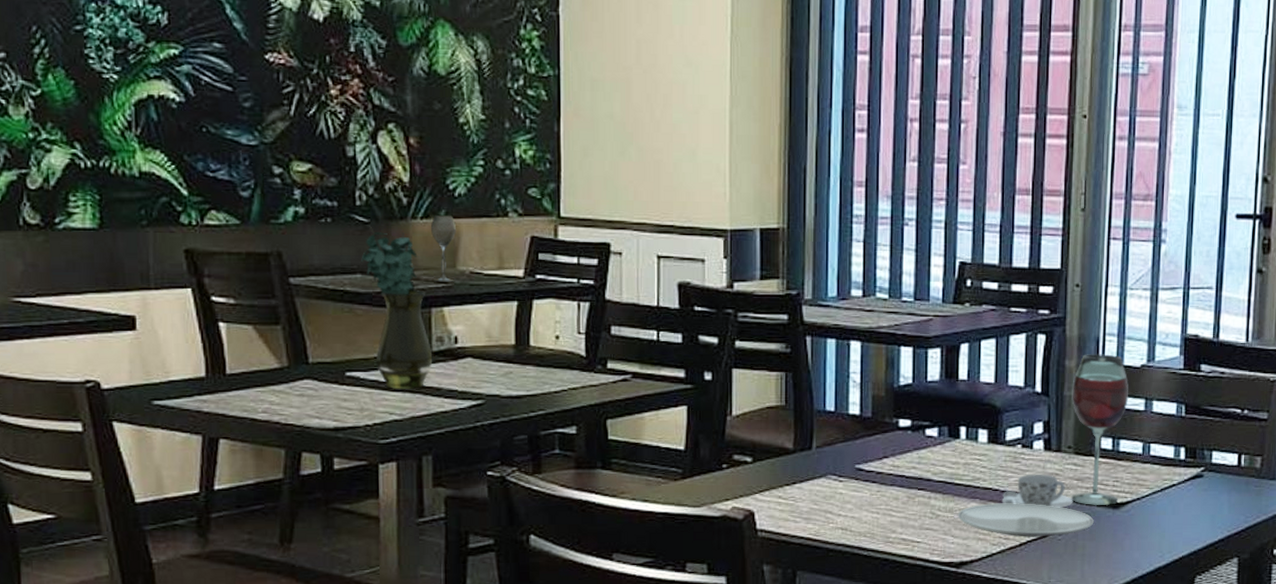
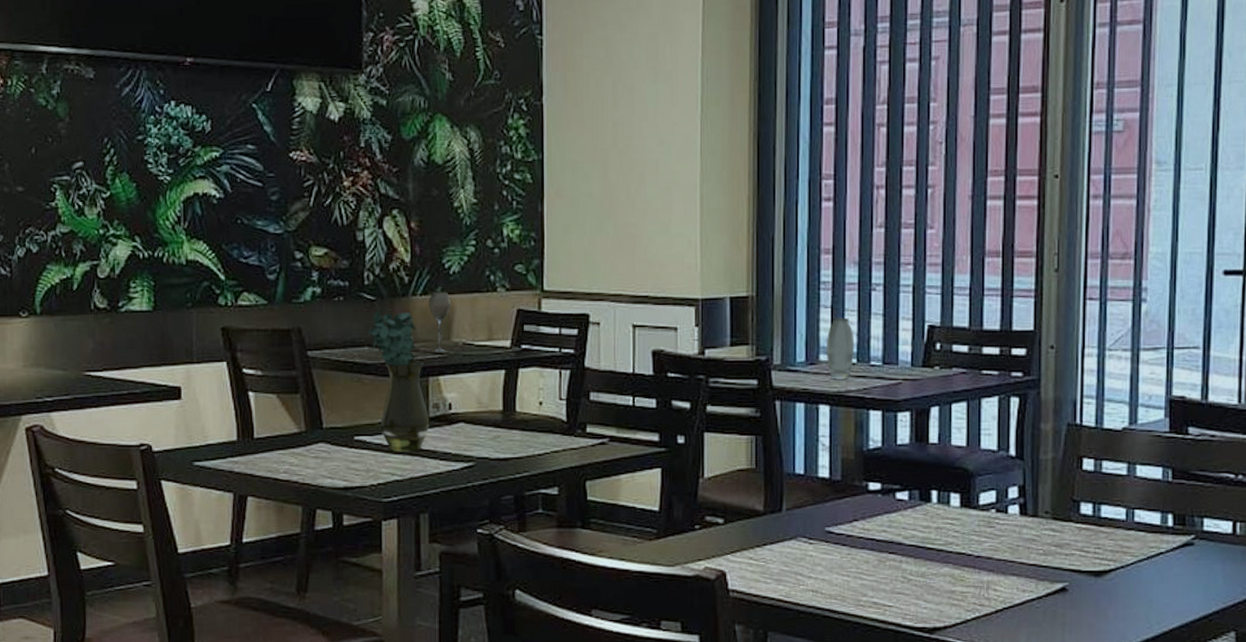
vase: none [858,252,886,315] -> present [826,317,854,379]
plate: present [957,503,1094,537] -> none [930,568,1075,604]
teacup: present [1001,474,1074,508] -> none [975,539,1052,575]
wineglass: present [1071,354,1128,505] -> none [1048,417,1109,573]

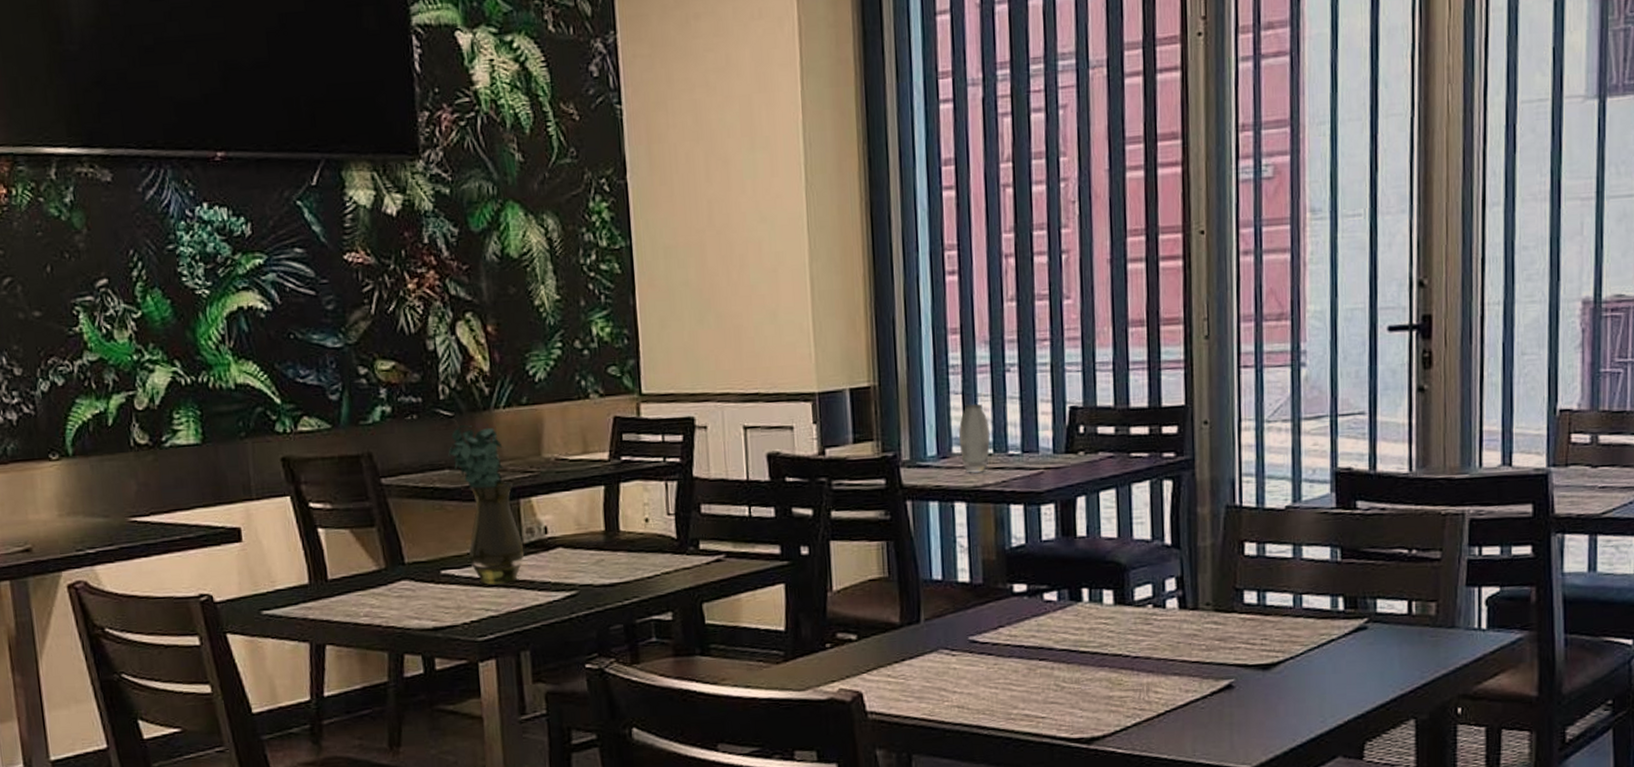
wineglass: present [428,292,452,353] -> none [513,402,541,472]

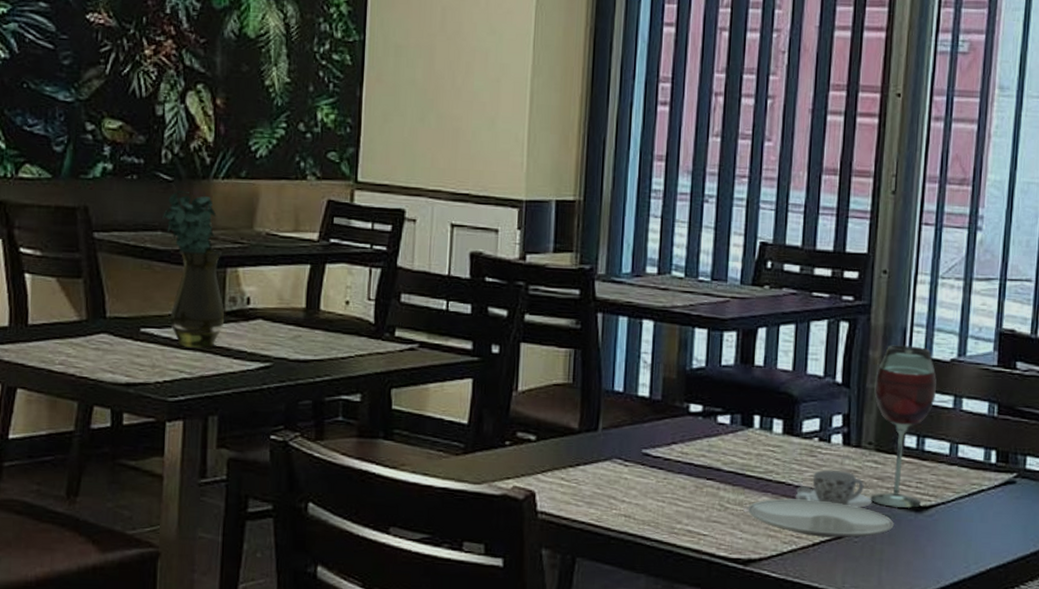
vase: present [958,404,990,473] -> none [653,228,683,294]
plate: none [1085,668,1241,707] -> present [747,498,894,538]
teacup: none [1133,635,1216,673] -> present [795,470,873,508]
wineglass: none [1206,497,1273,668] -> present [870,345,937,508]

